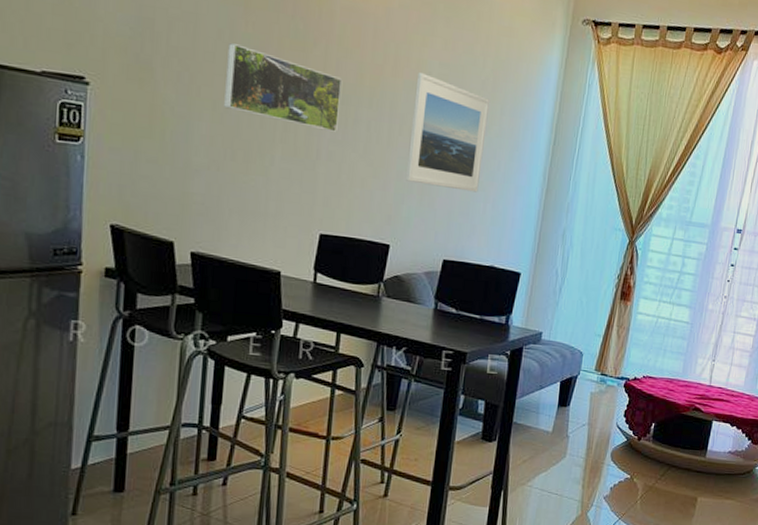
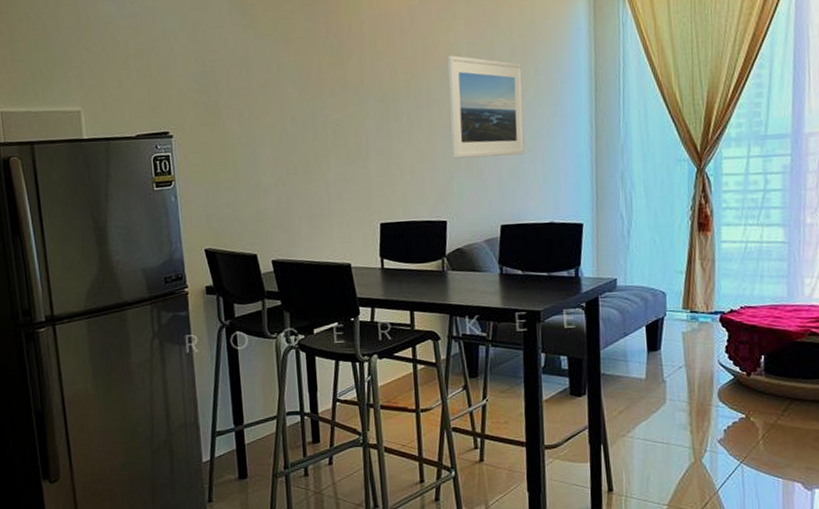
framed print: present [224,43,343,132] -> none [277,73,382,131]

